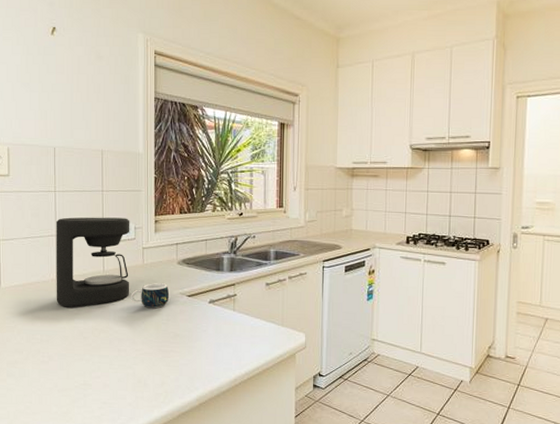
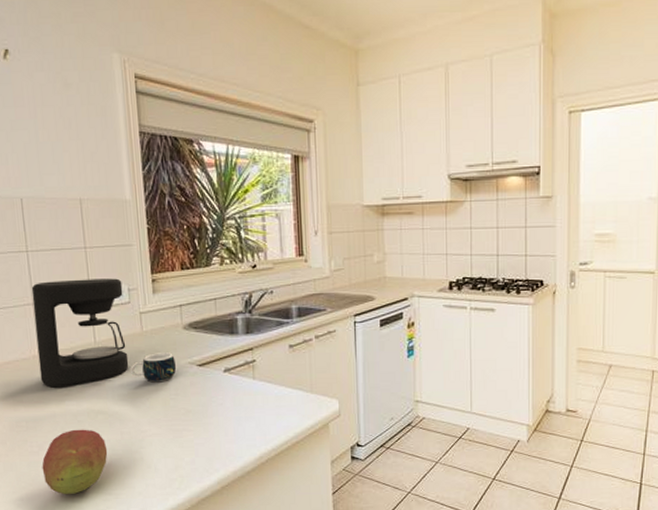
fruit: none [50,344,106,401] -> present [42,429,108,494]

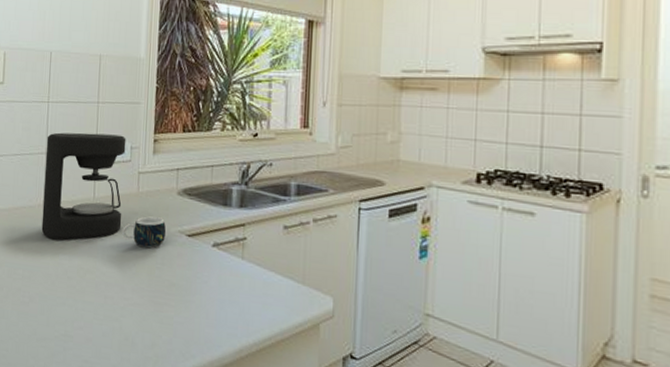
fruit: present [42,429,108,494] -> none [29,285,90,354]

